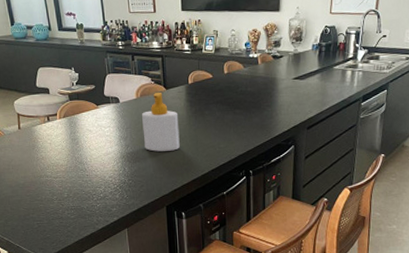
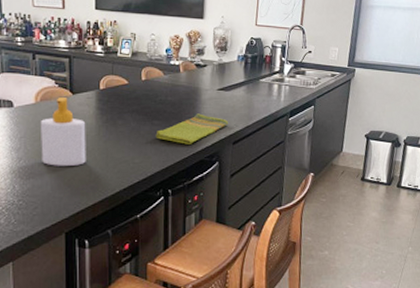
dish towel: none [237,102,304,130] -> present [155,113,229,144]

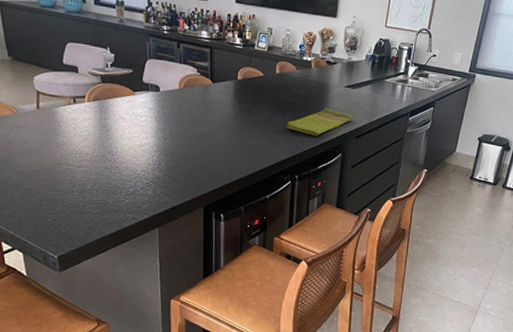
soap bottle: present [41,98,86,166] -> none [184,85,224,148]

